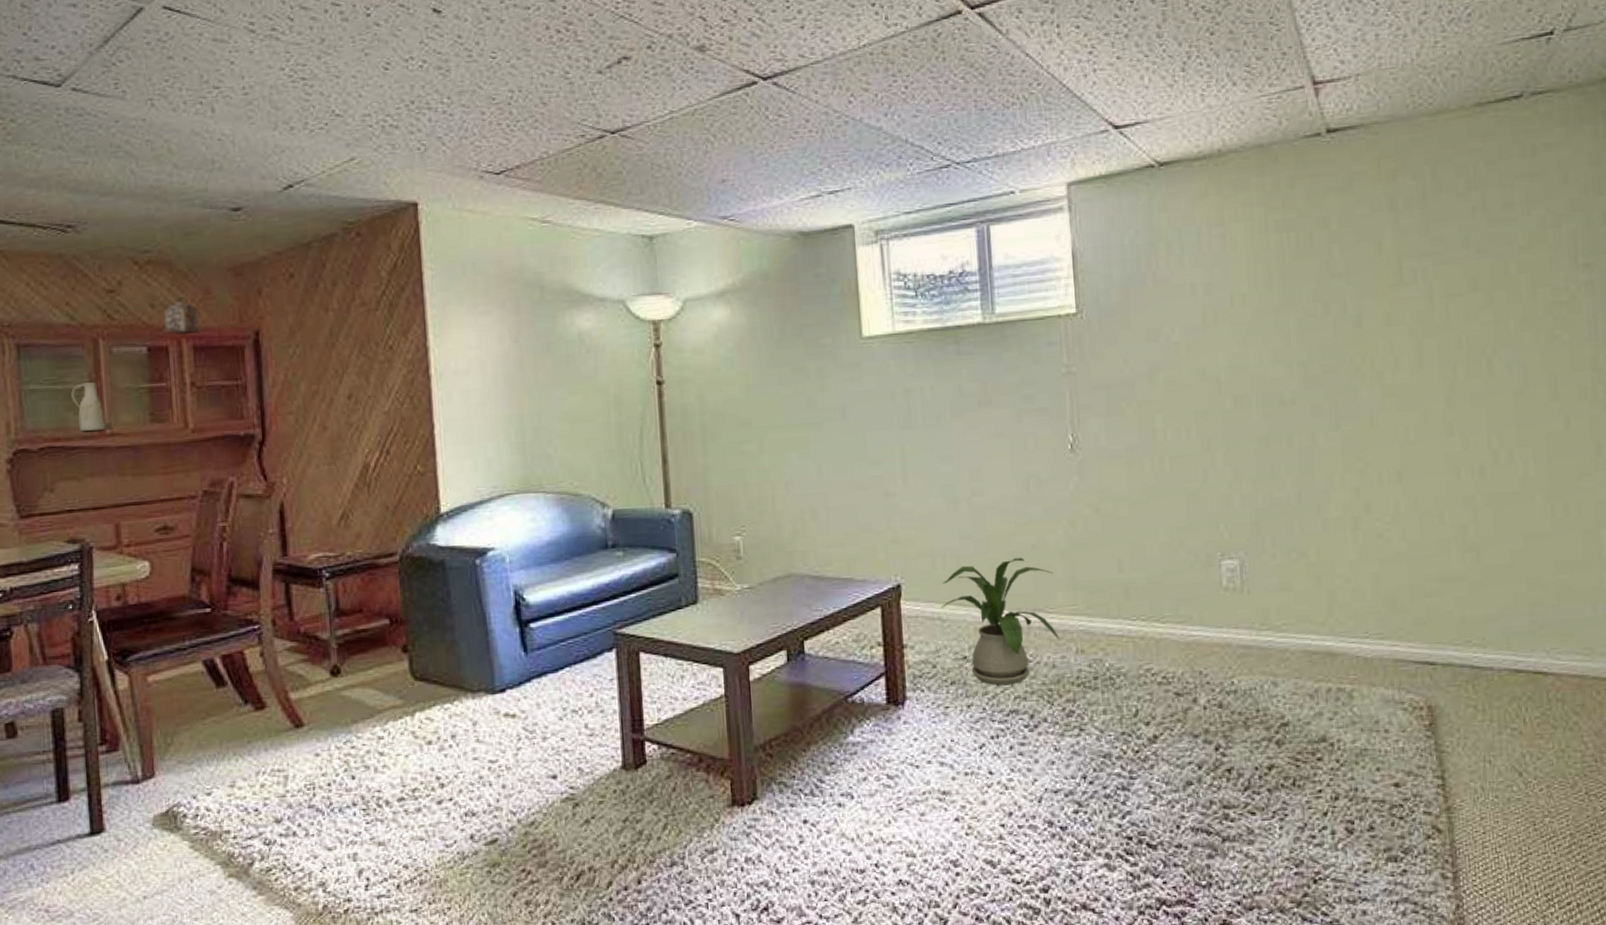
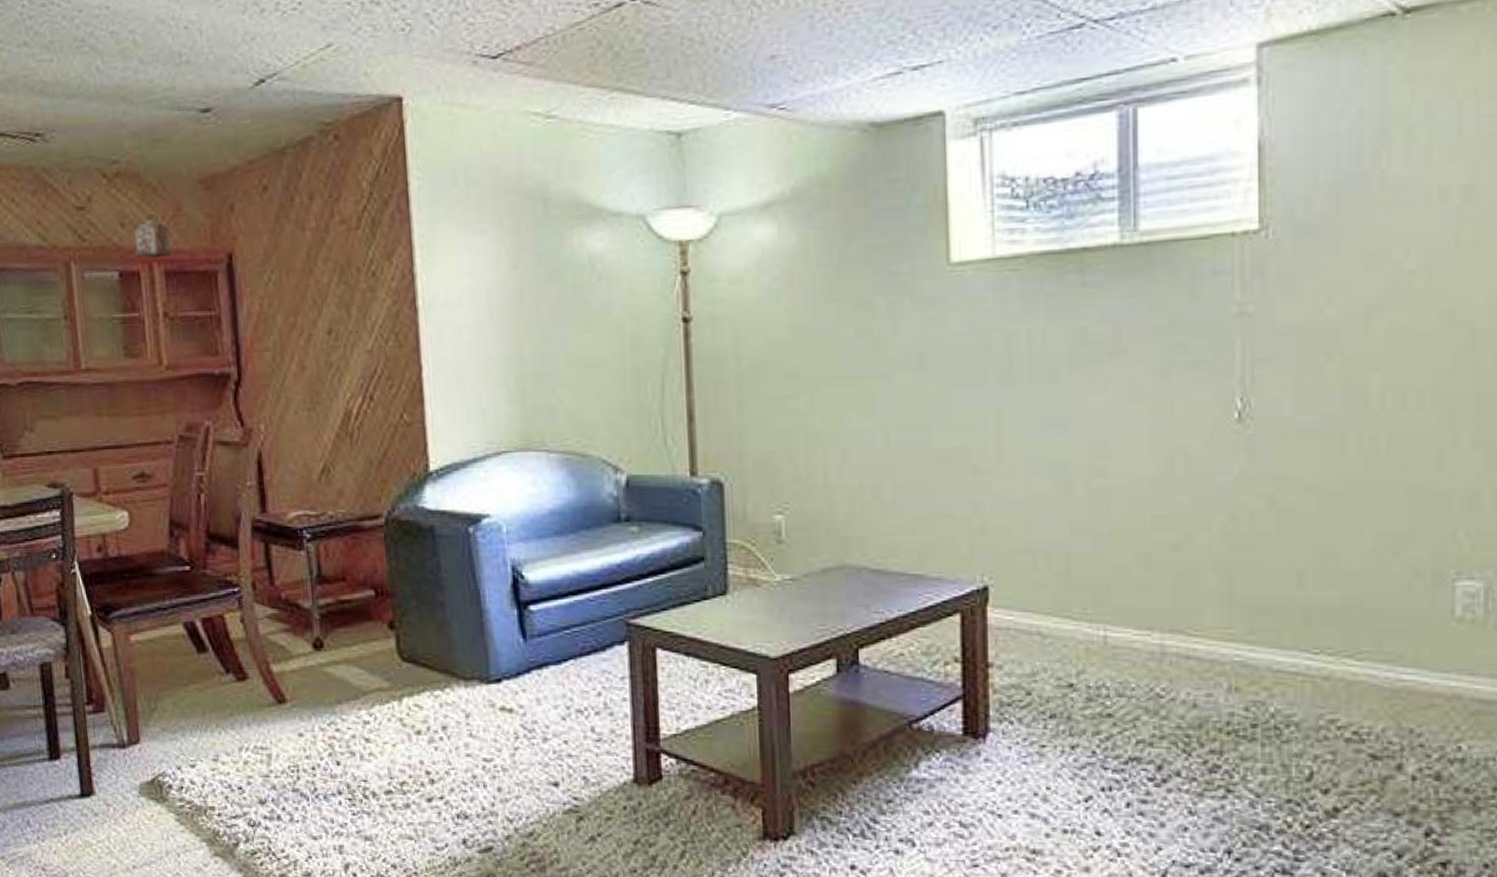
ceramic pitcher: present [71,382,113,431] -> none [46,311,88,366]
house plant: present [940,557,1059,686] -> none [1041,560,1205,725]

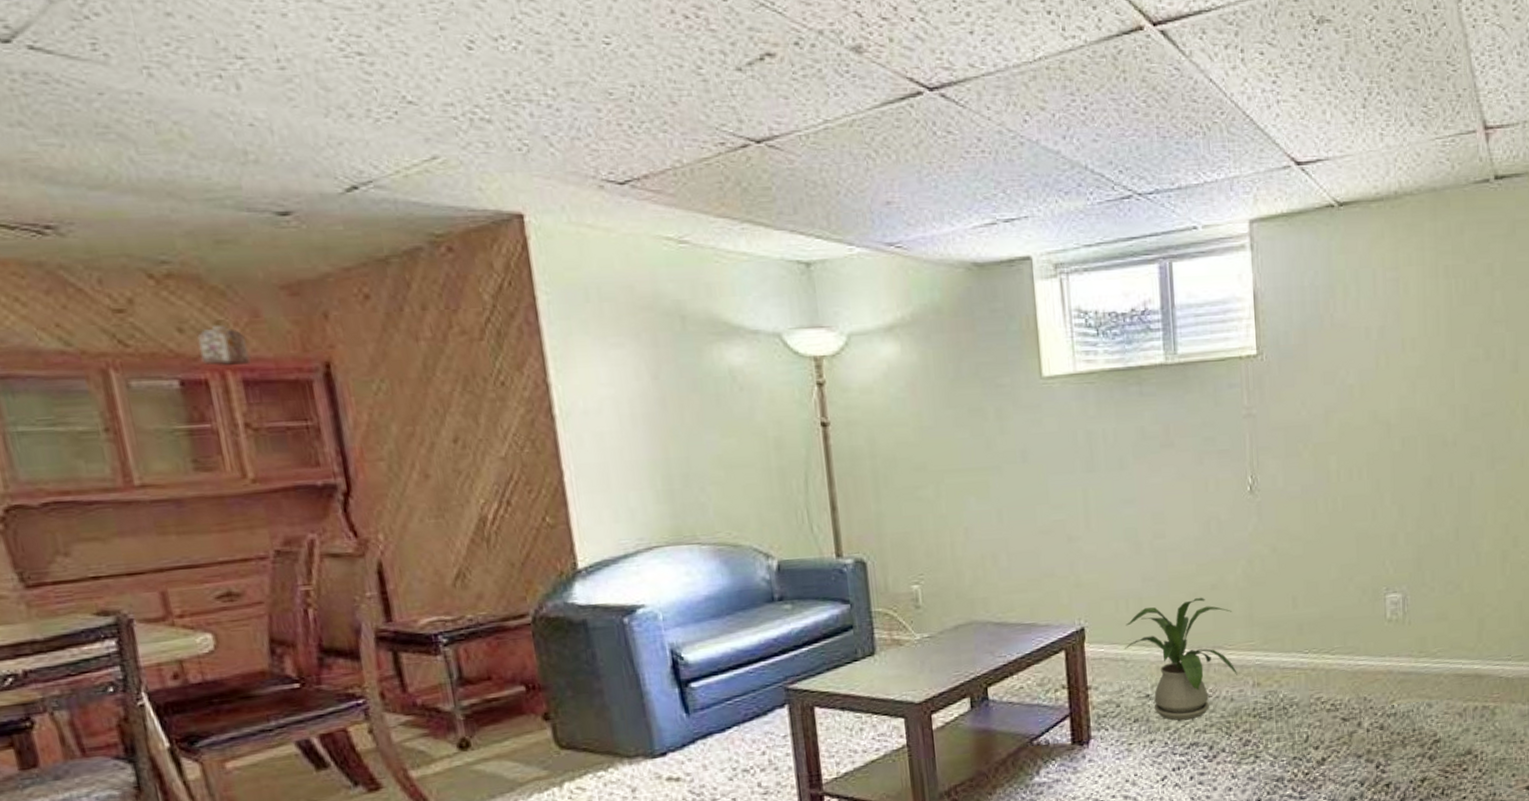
house plant: none [1041,560,1205,725] -> present [1124,597,1237,720]

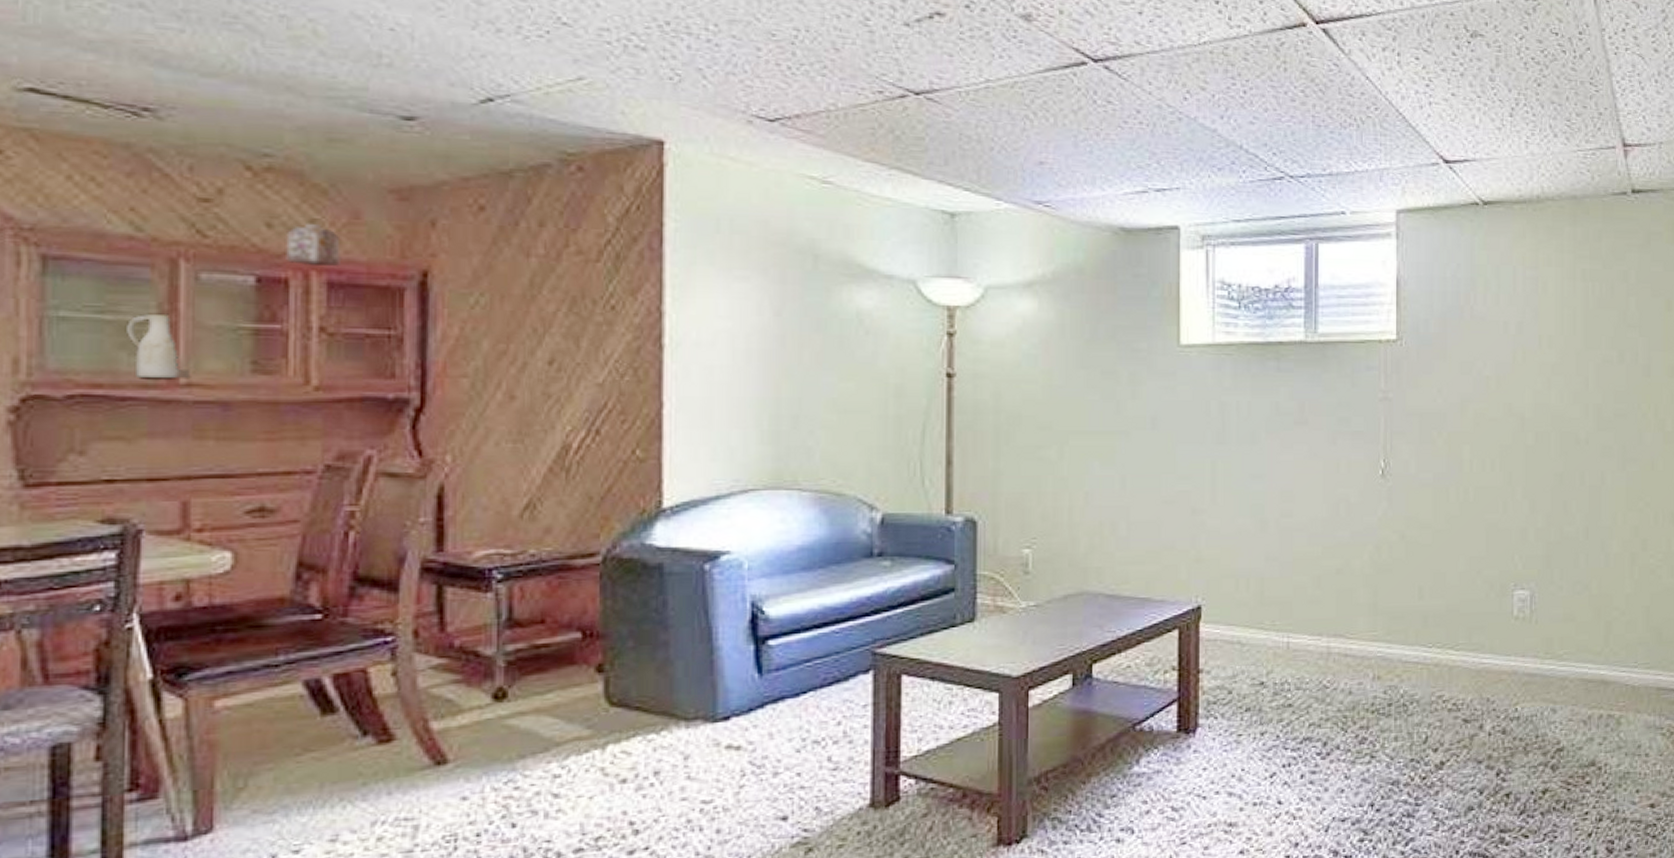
ceramic pitcher: none [78,423,144,483] -> present [127,314,191,379]
house plant: present [1124,597,1237,720] -> none [1241,581,1357,712]

